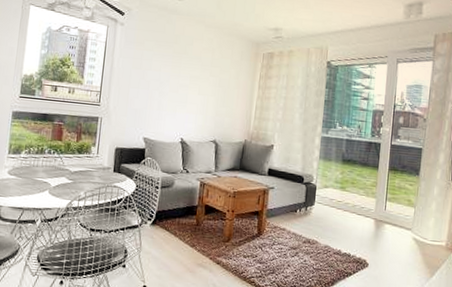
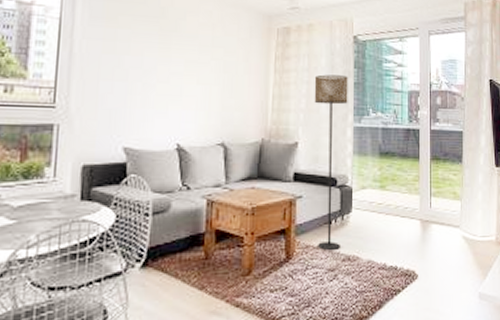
floor lamp: none [284,92,320,233] -> present [314,74,348,250]

